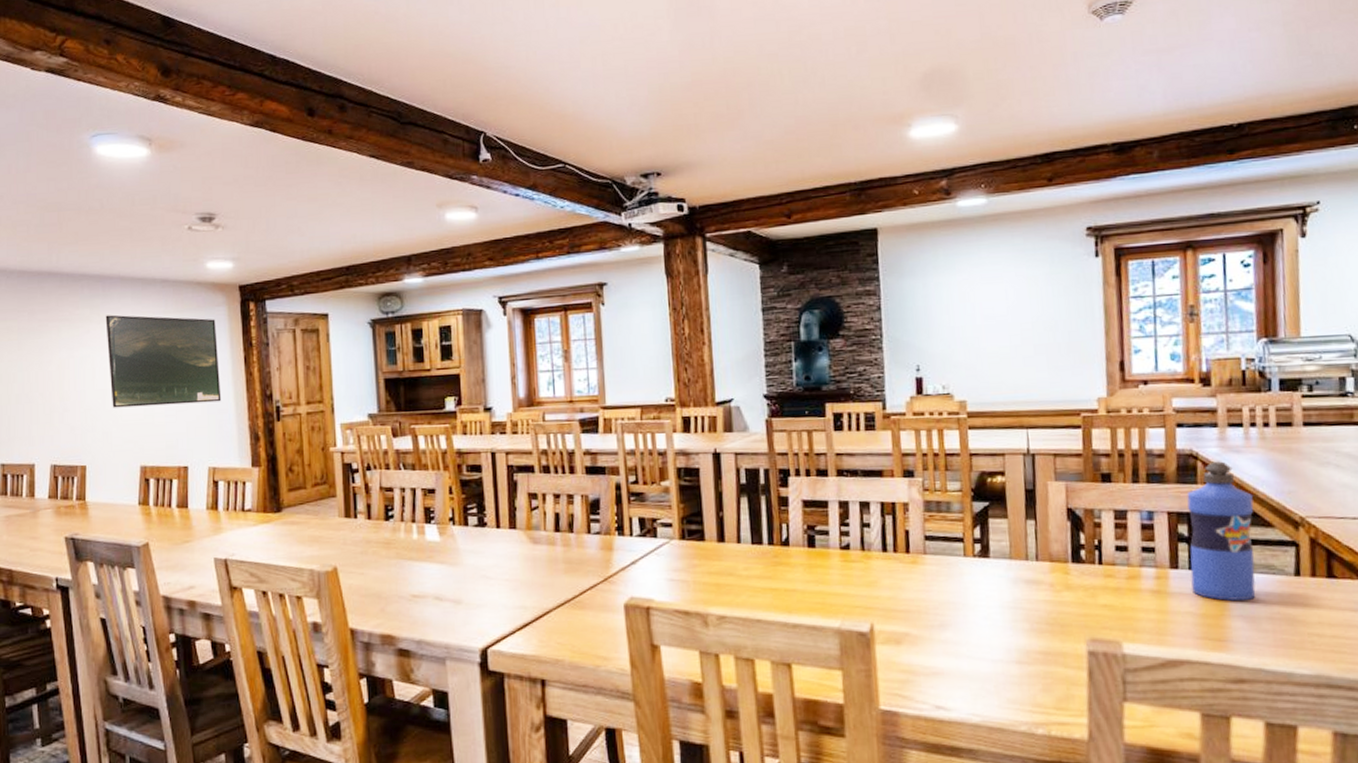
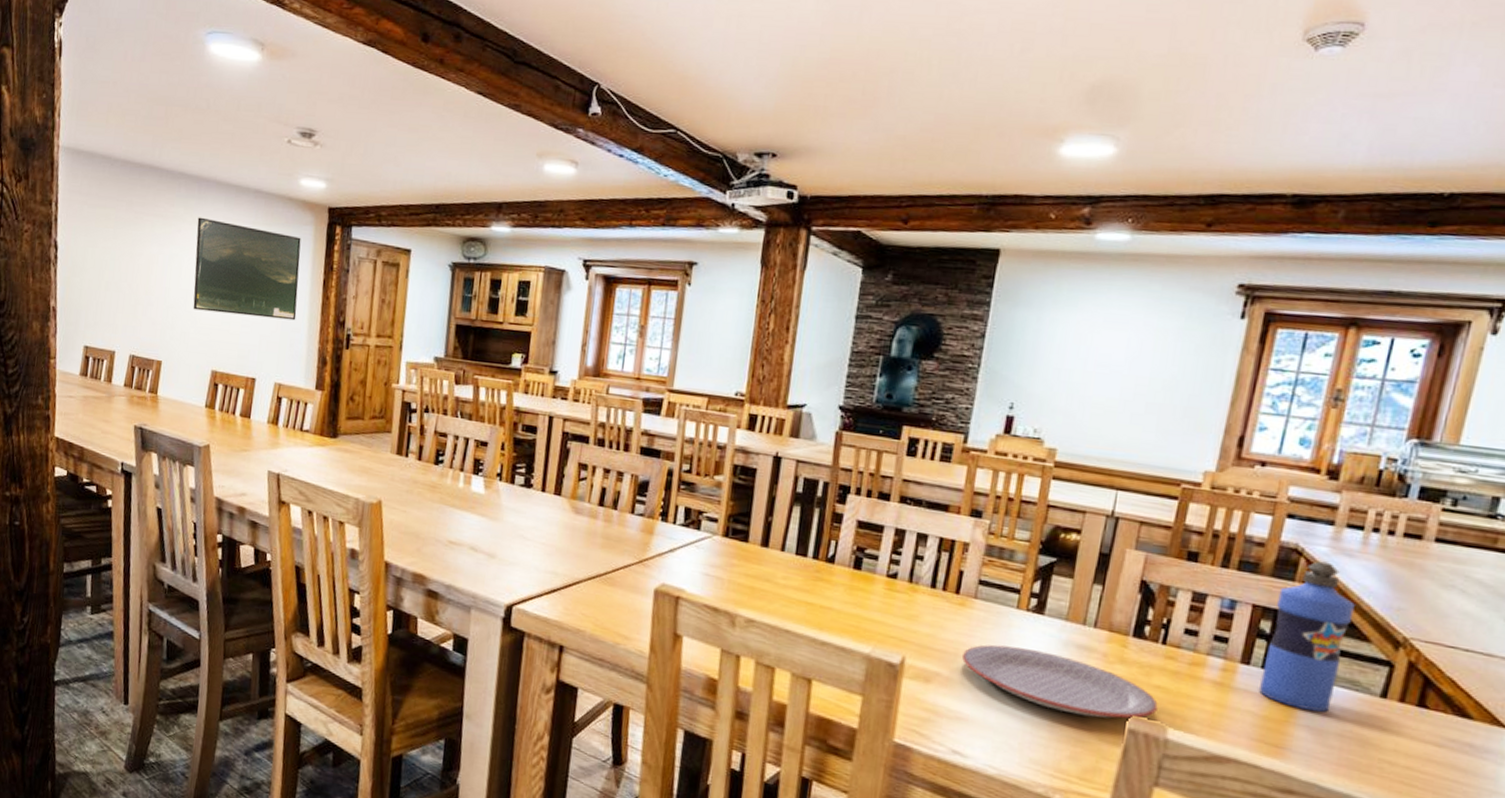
plate: none [925,593,1109,648] -> present [962,644,1158,719]

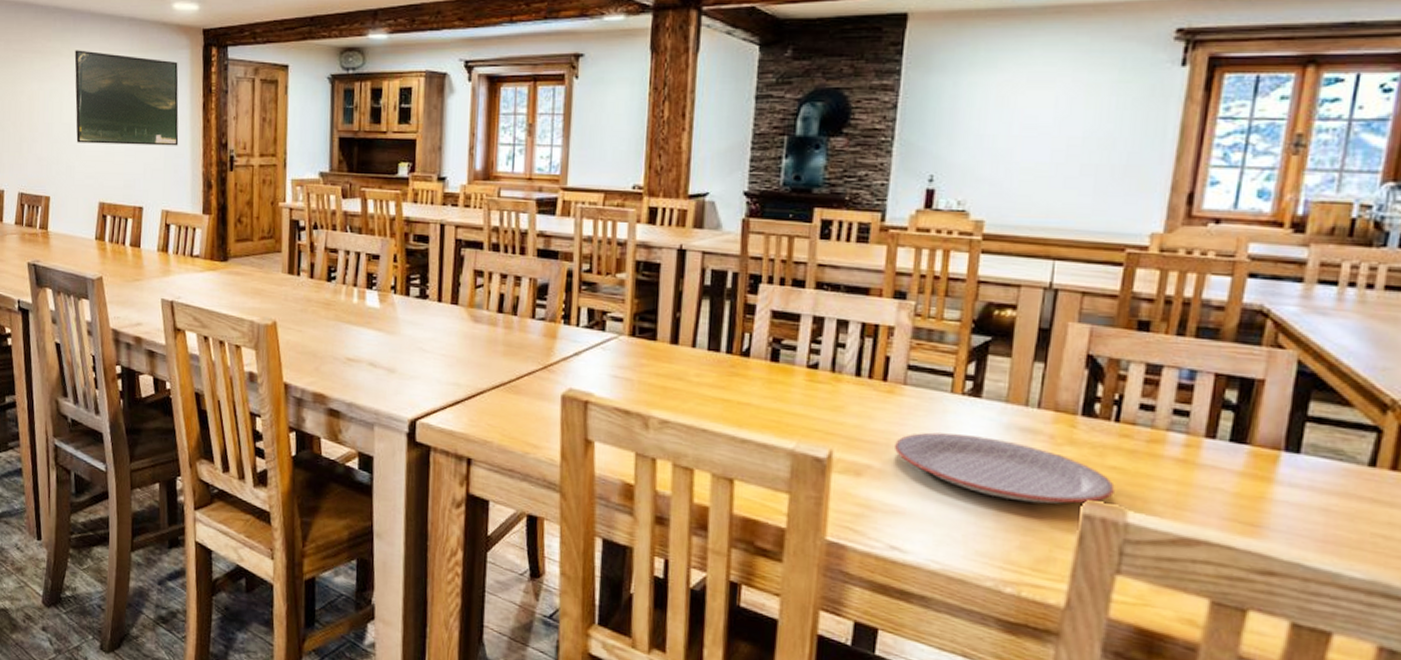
water bottle: present [1259,561,1355,712] -> none [1229,322,1333,486]

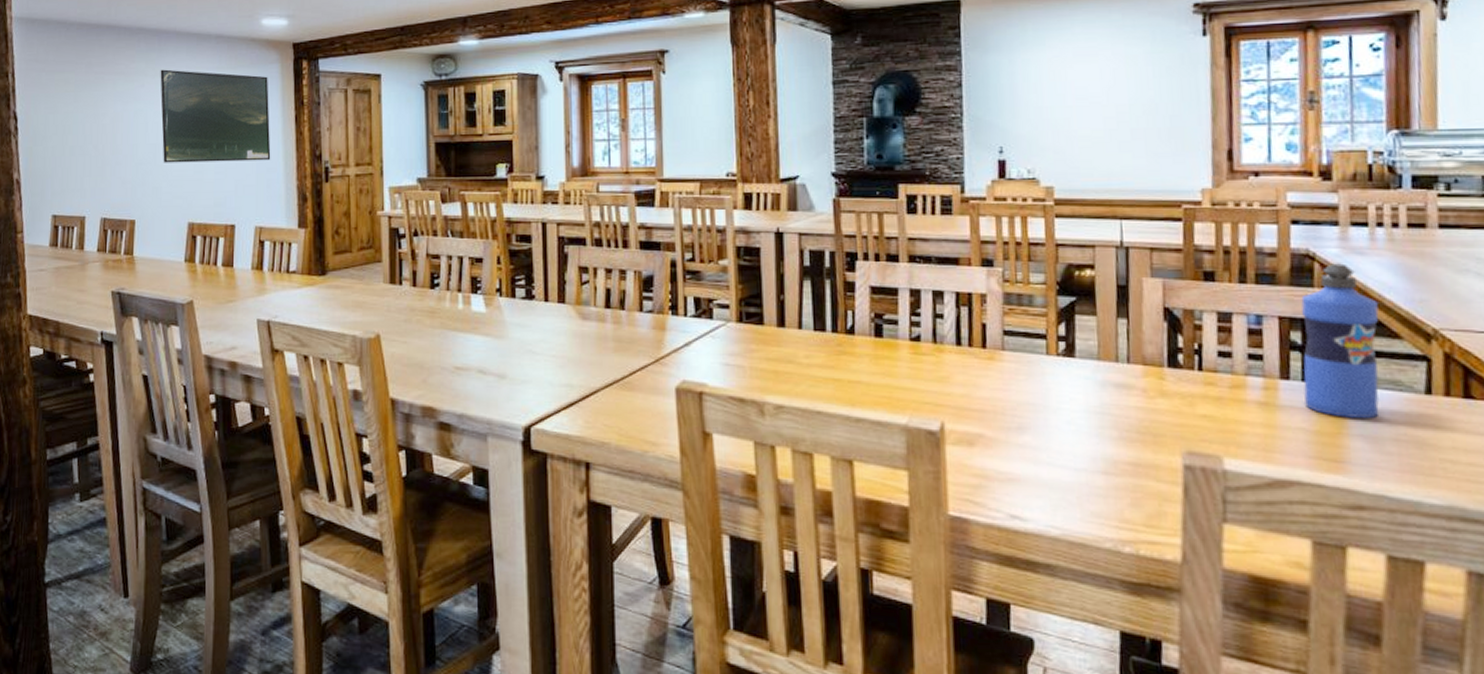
plate: present [895,432,1115,504] -> none [1002,396,1209,458]
water bottle: none [1229,322,1333,486] -> present [1301,263,1379,419]

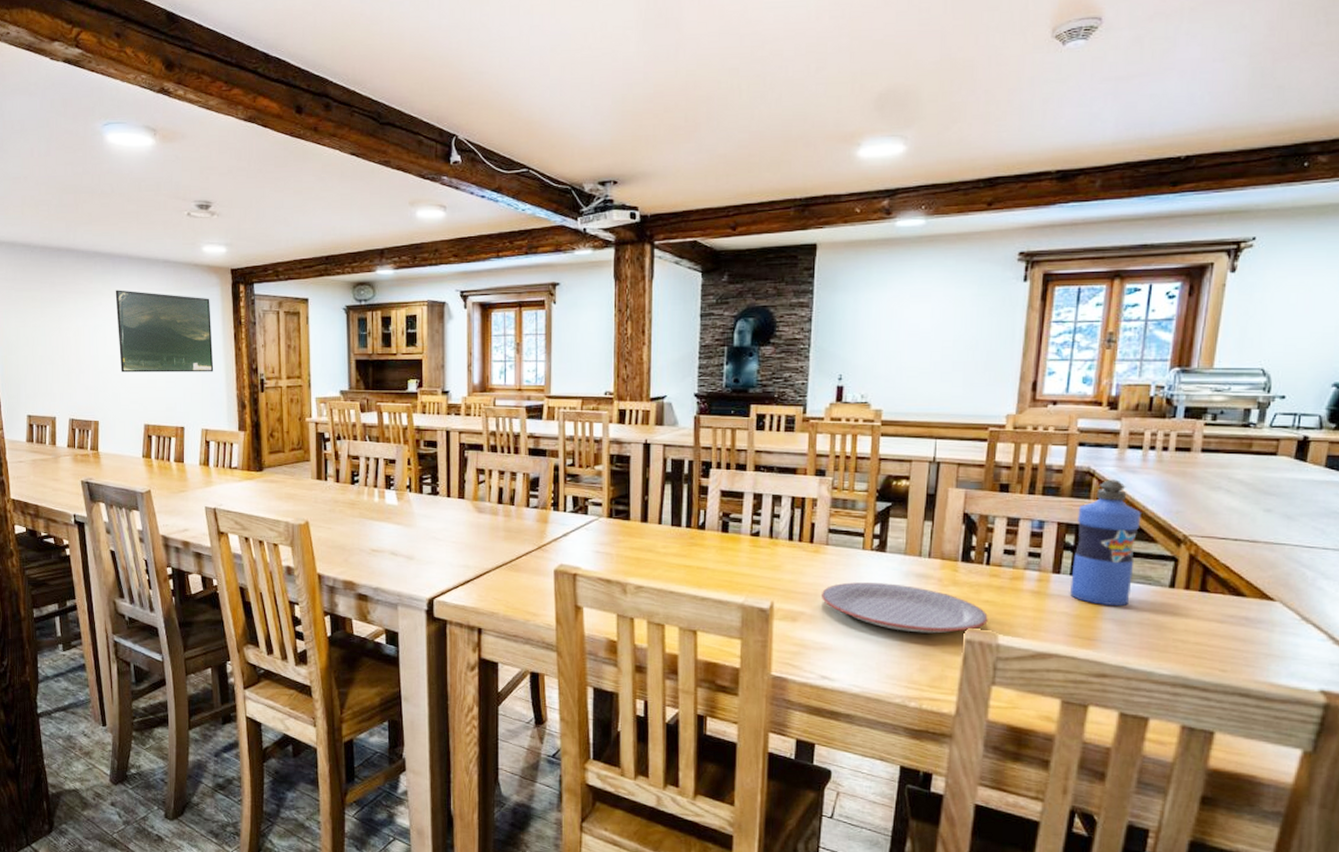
plate: none [1002,396,1209,458] -> present [822,582,988,634]

